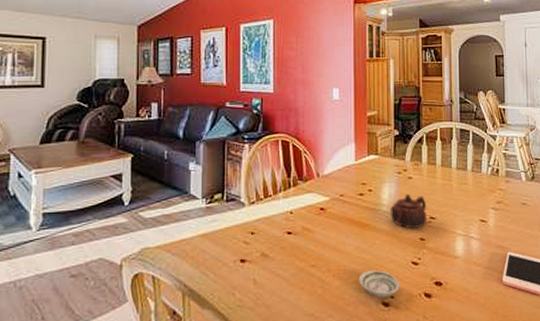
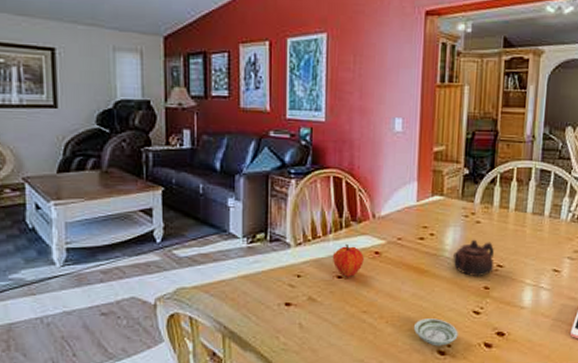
fruit: none [283,201,311,233] -> present [333,243,364,277]

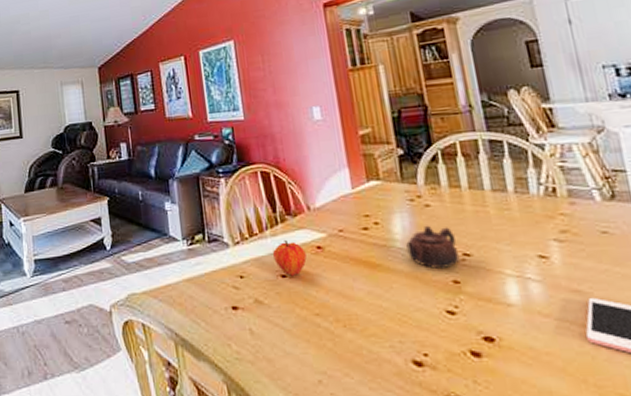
saucer: present [413,318,458,346] -> none [376,321,434,355]

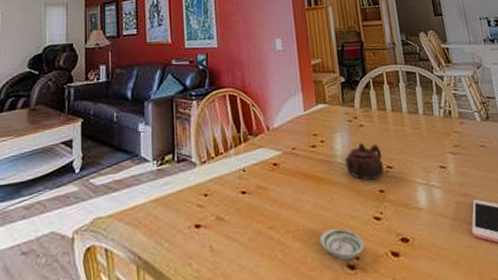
fruit: present [273,239,307,276] -> none [236,157,264,192]
saucer: none [376,321,434,355] -> present [319,228,364,260]

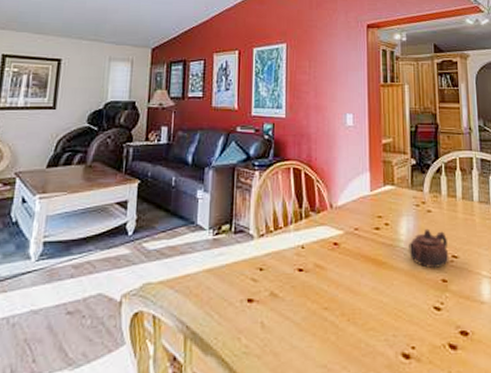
saucer: present [319,228,364,260] -> none [375,315,421,348]

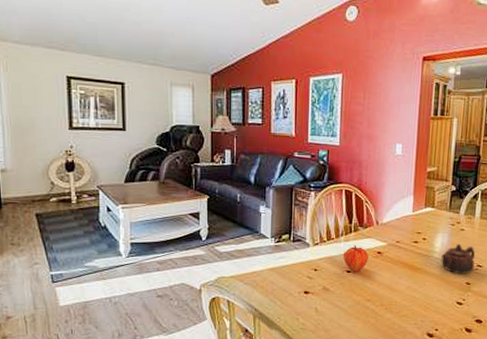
fruit: none [294,234,323,270] -> present [344,244,369,272]

